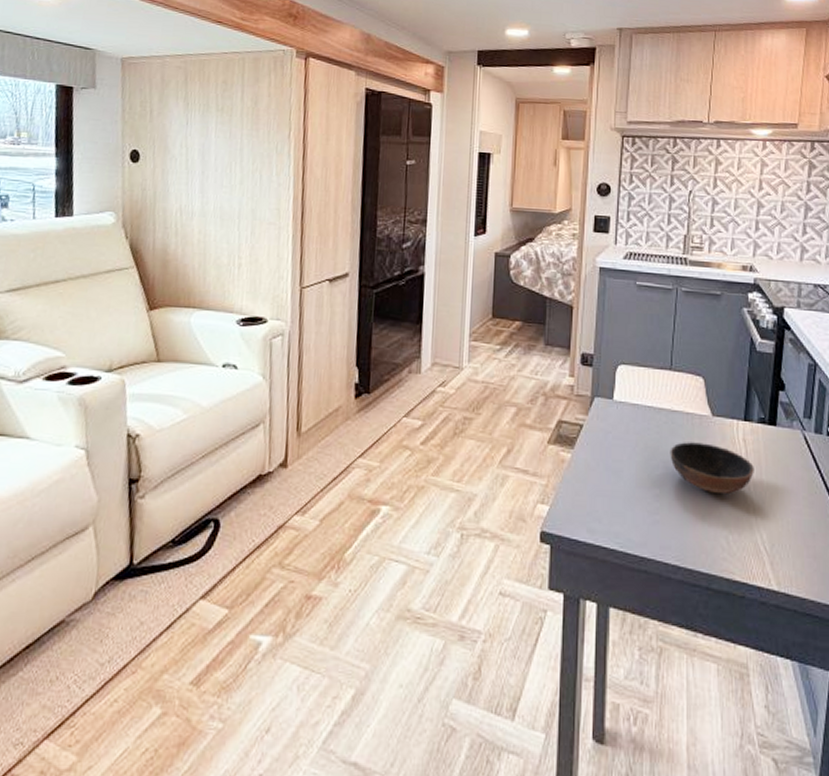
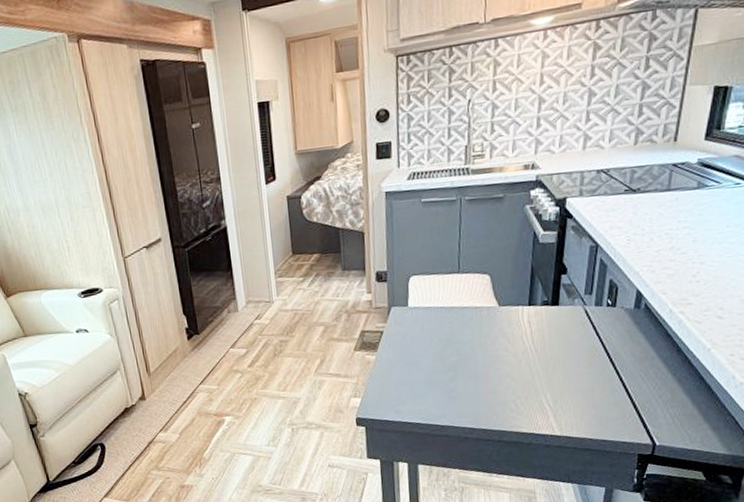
bowl: present [670,442,754,495] -> none [461,329,539,369]

